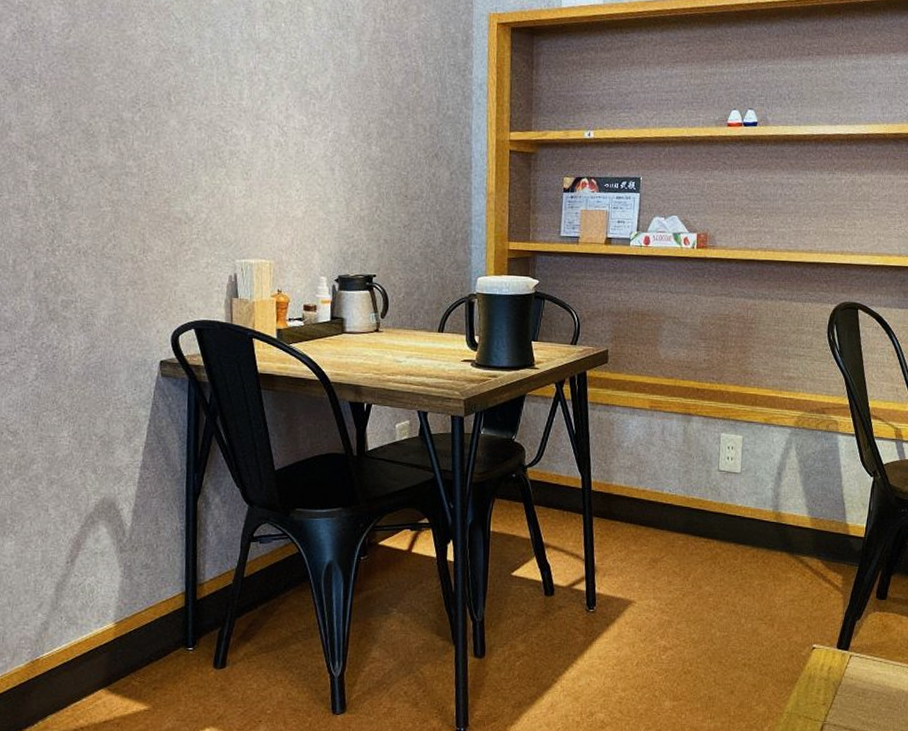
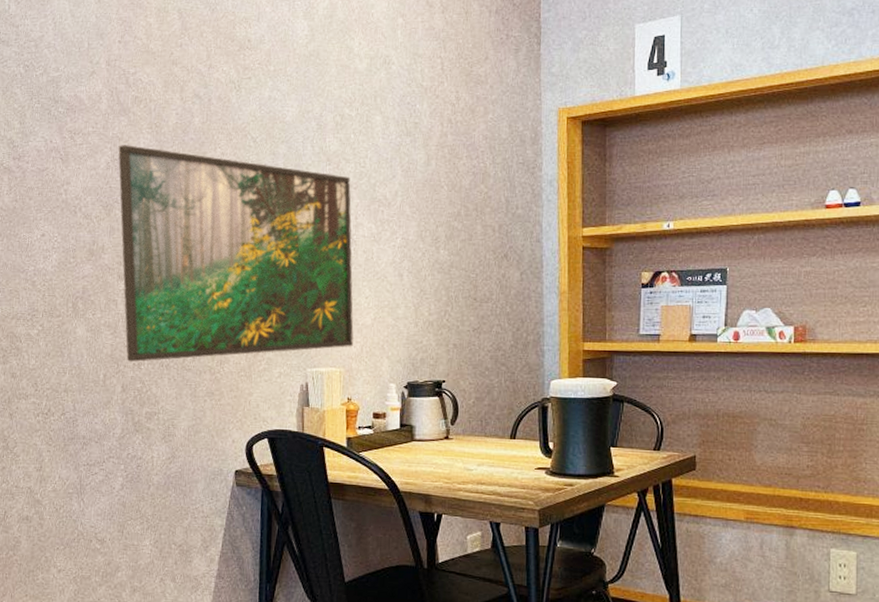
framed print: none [25,15,285,248] -> present [118,145,354,362]

